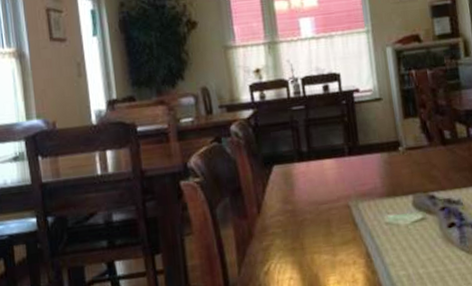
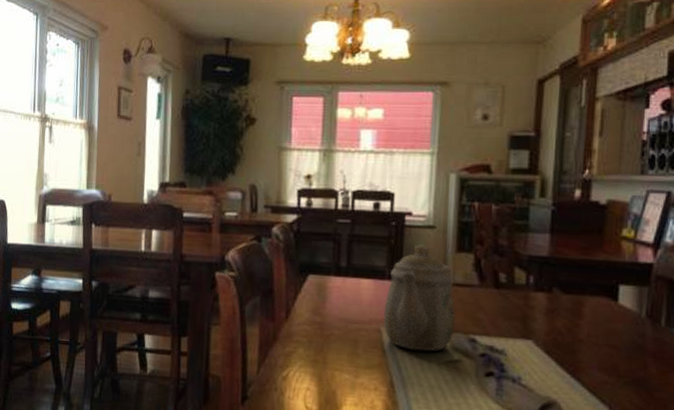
teapot: none [348,117,415,219] -> present [383,244,455,352]

